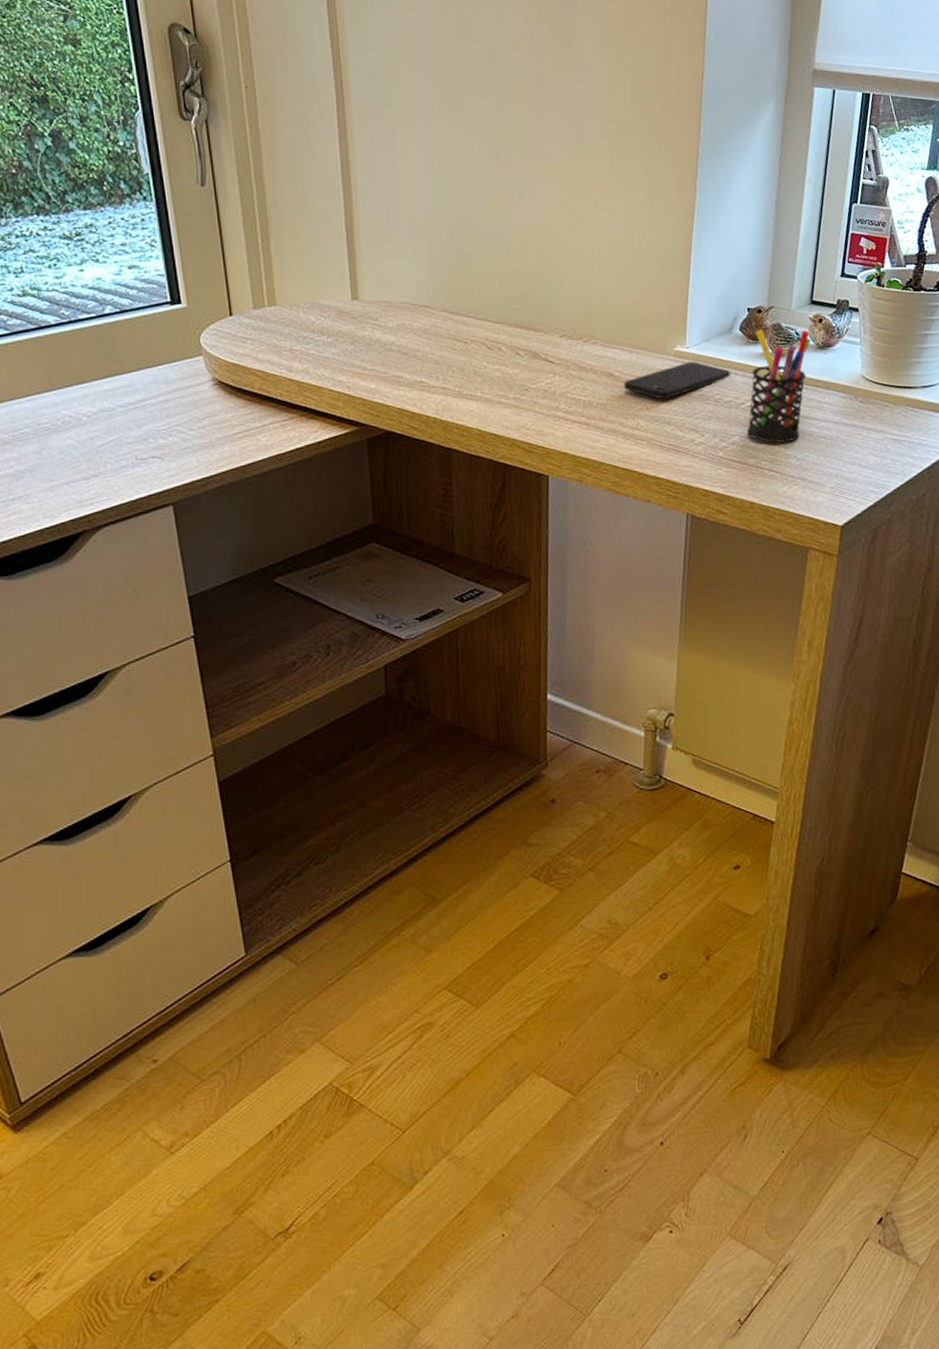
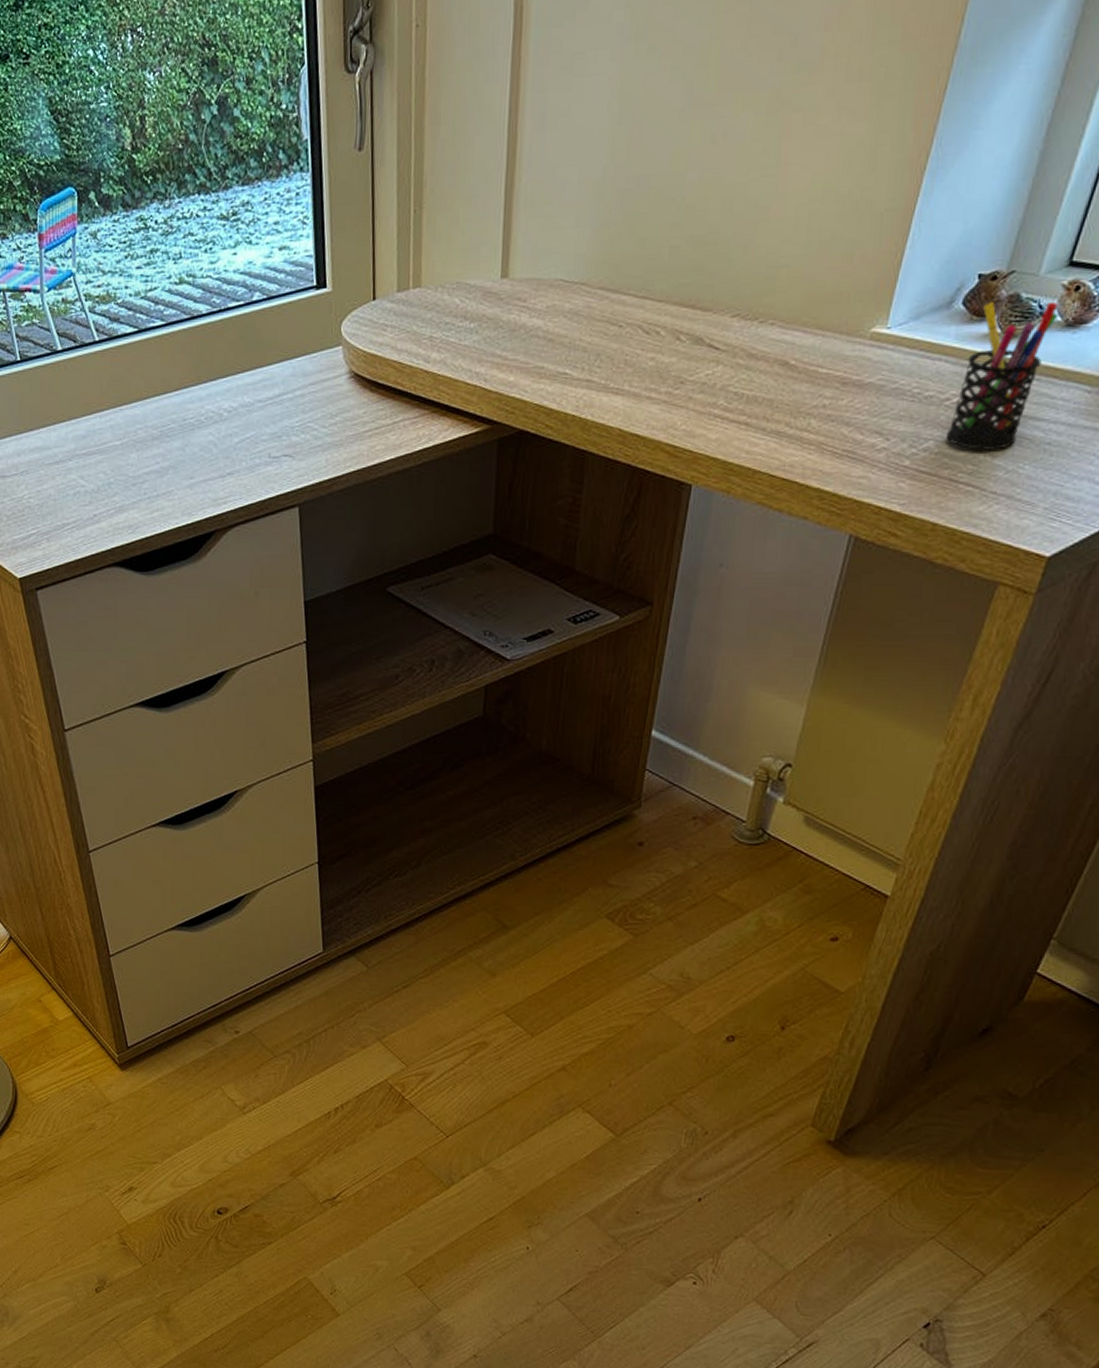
smartphone: present [623,361,730,400] -> none [799,346,939,394]

